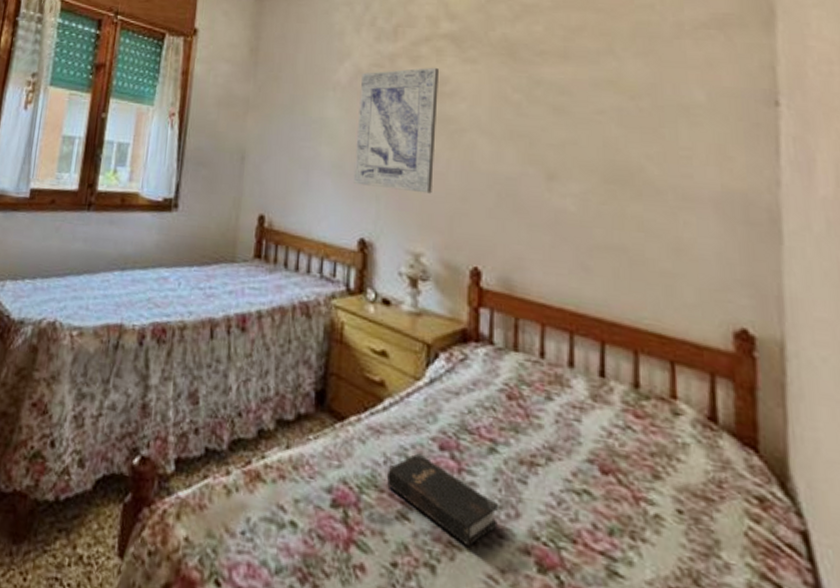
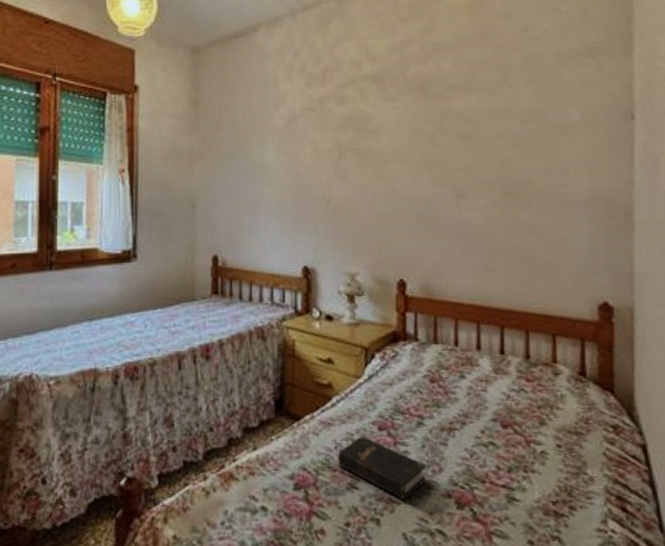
wall art: present [353,67,439,194] -> none [294,107,364,221]

